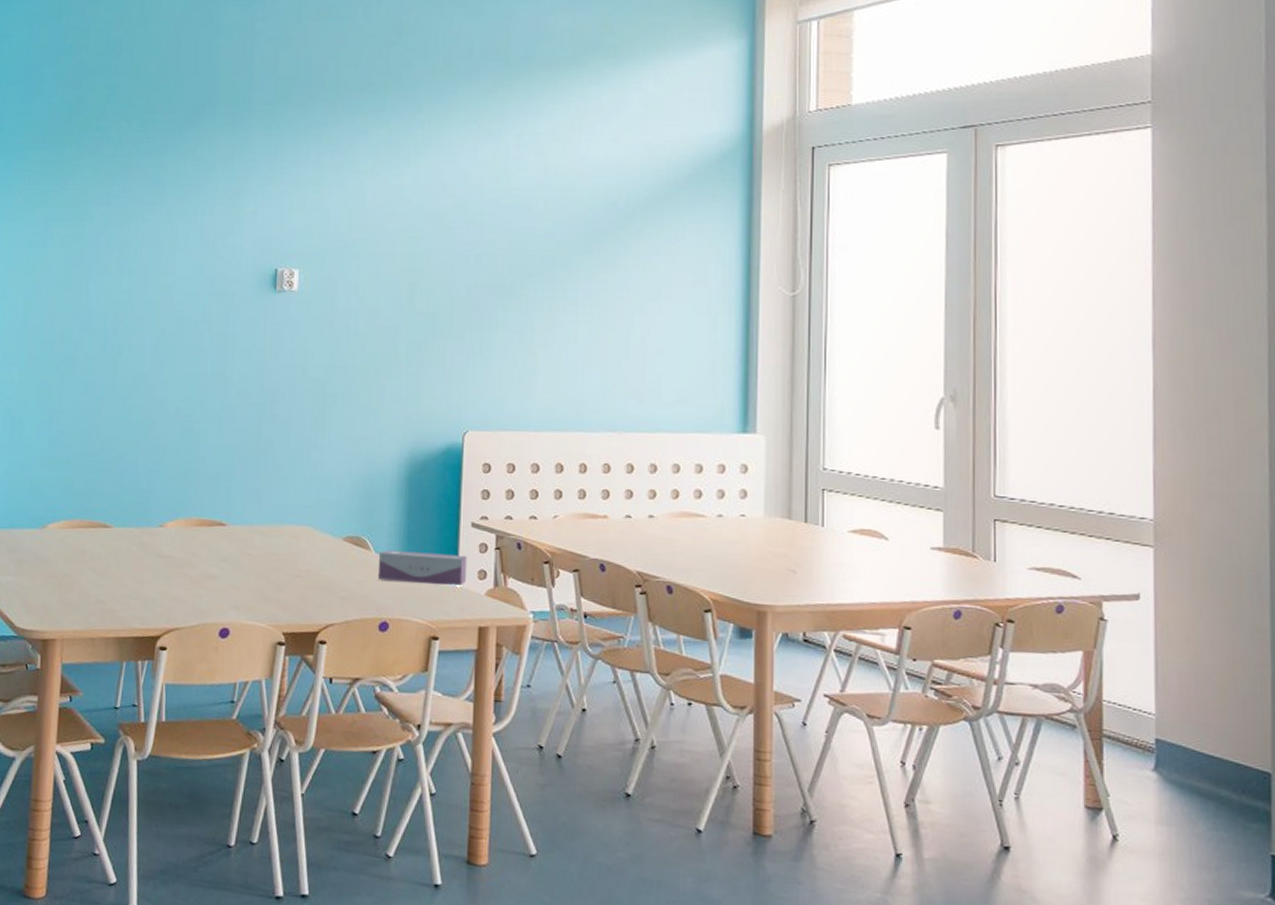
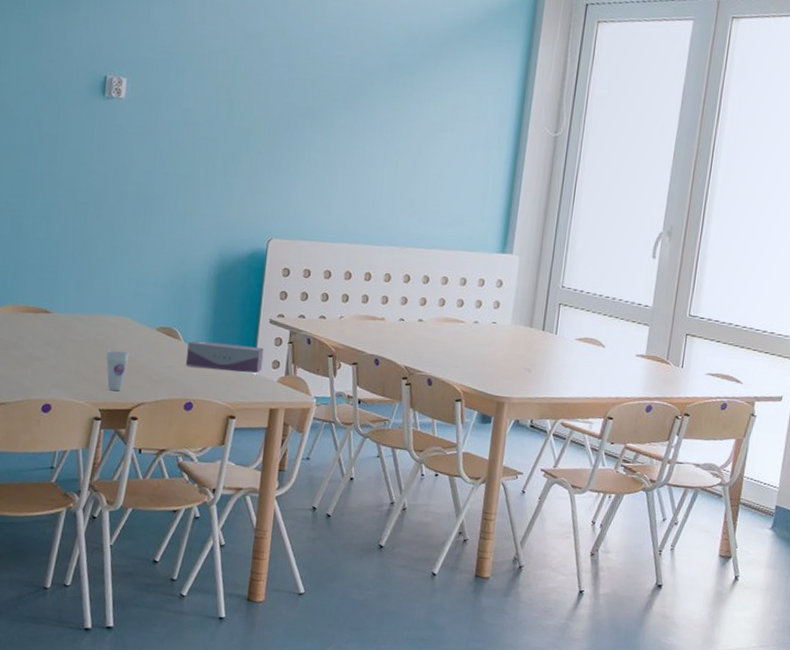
cup: none [289,564,313,612] -> present [106,350,128,392]

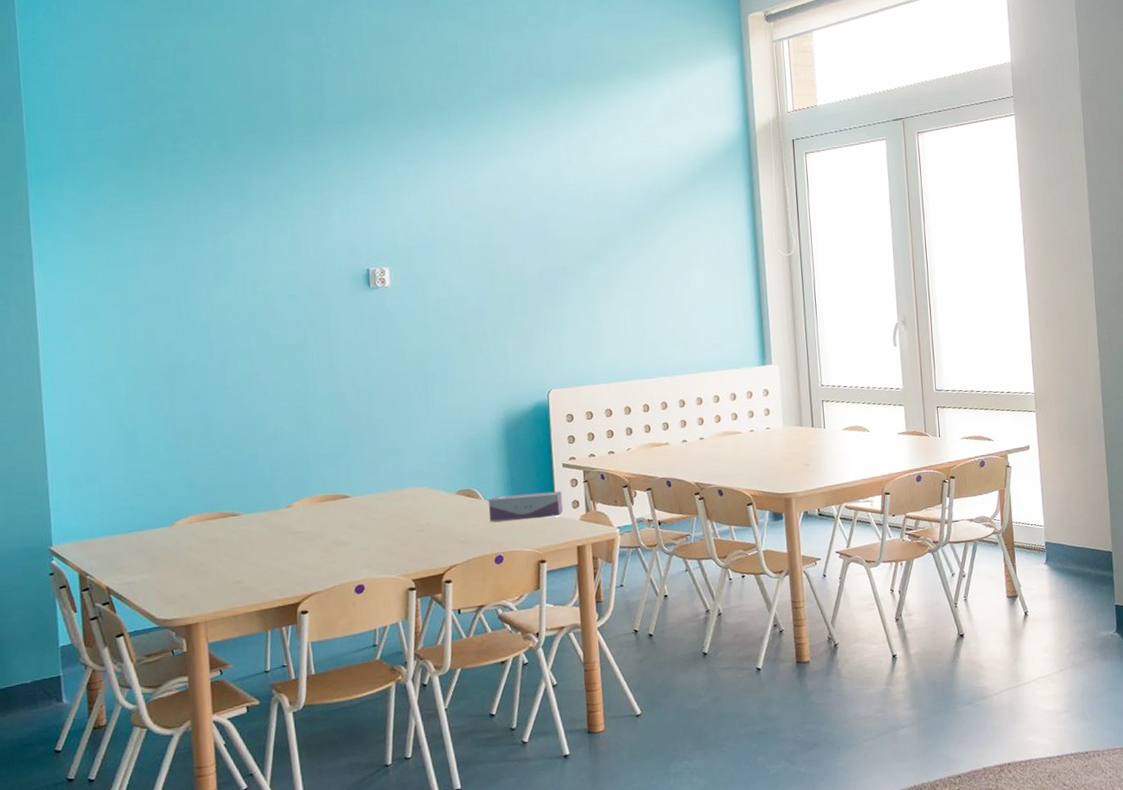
cup: present [106,350,128,392] -> none [411,519,433,560]

